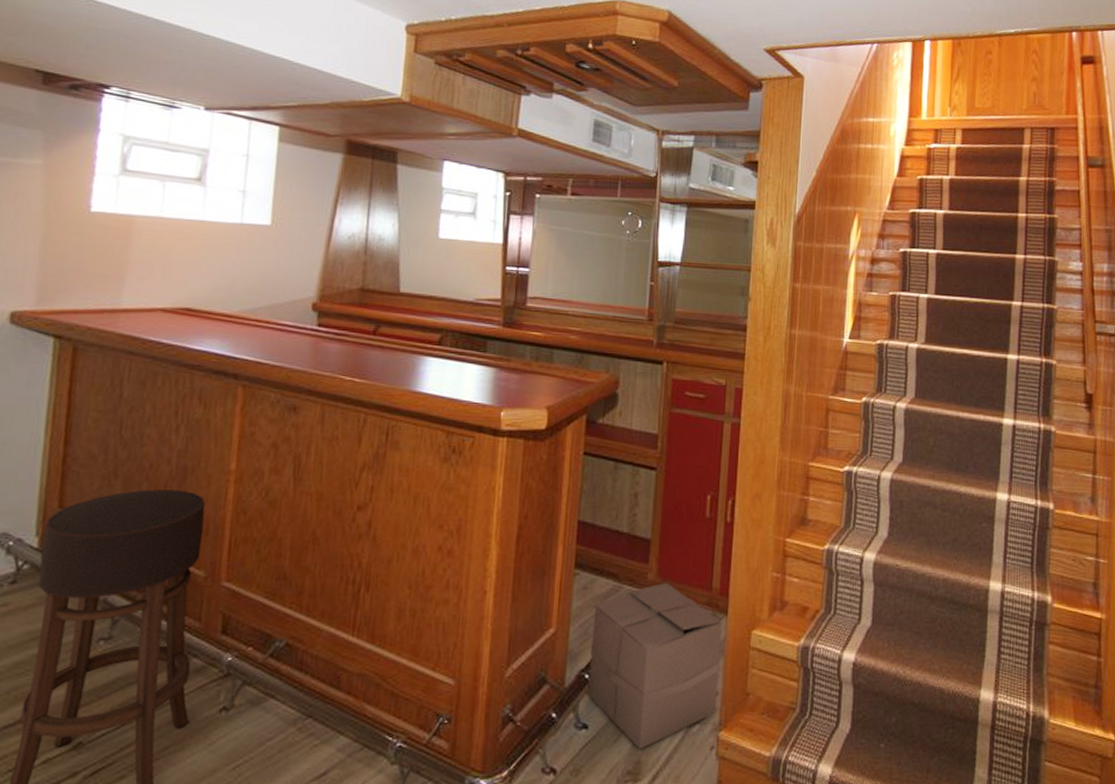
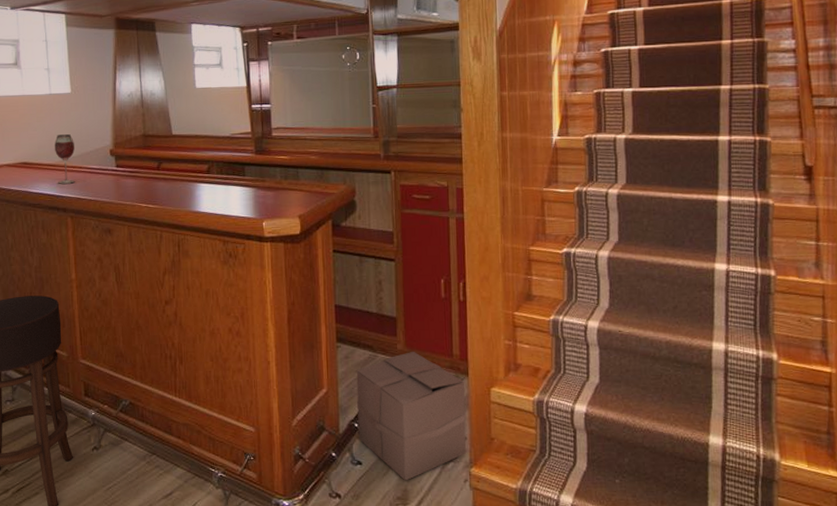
wineglass: none [232,277,265,342] -> present [54,134,75,184]

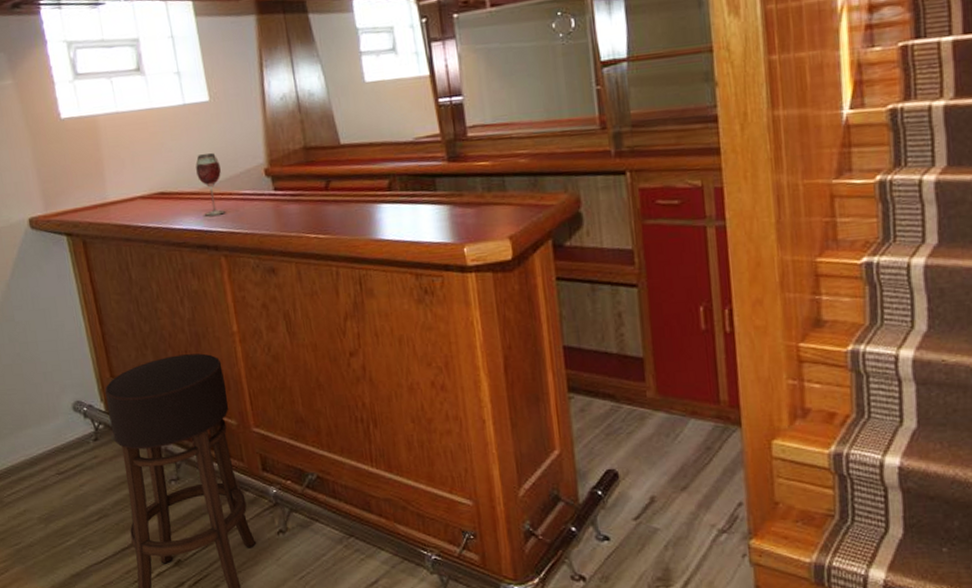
cardboard box: present [356,352,467,480] -> none [595,399,744,557]

